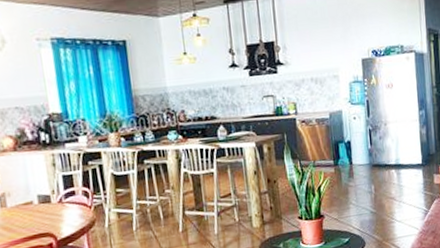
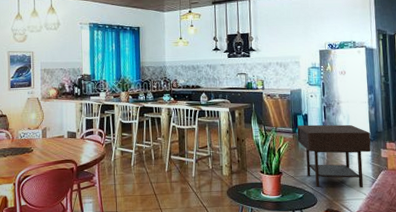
side table: none [339,149,423,228] -> present [297,124,371,189]

